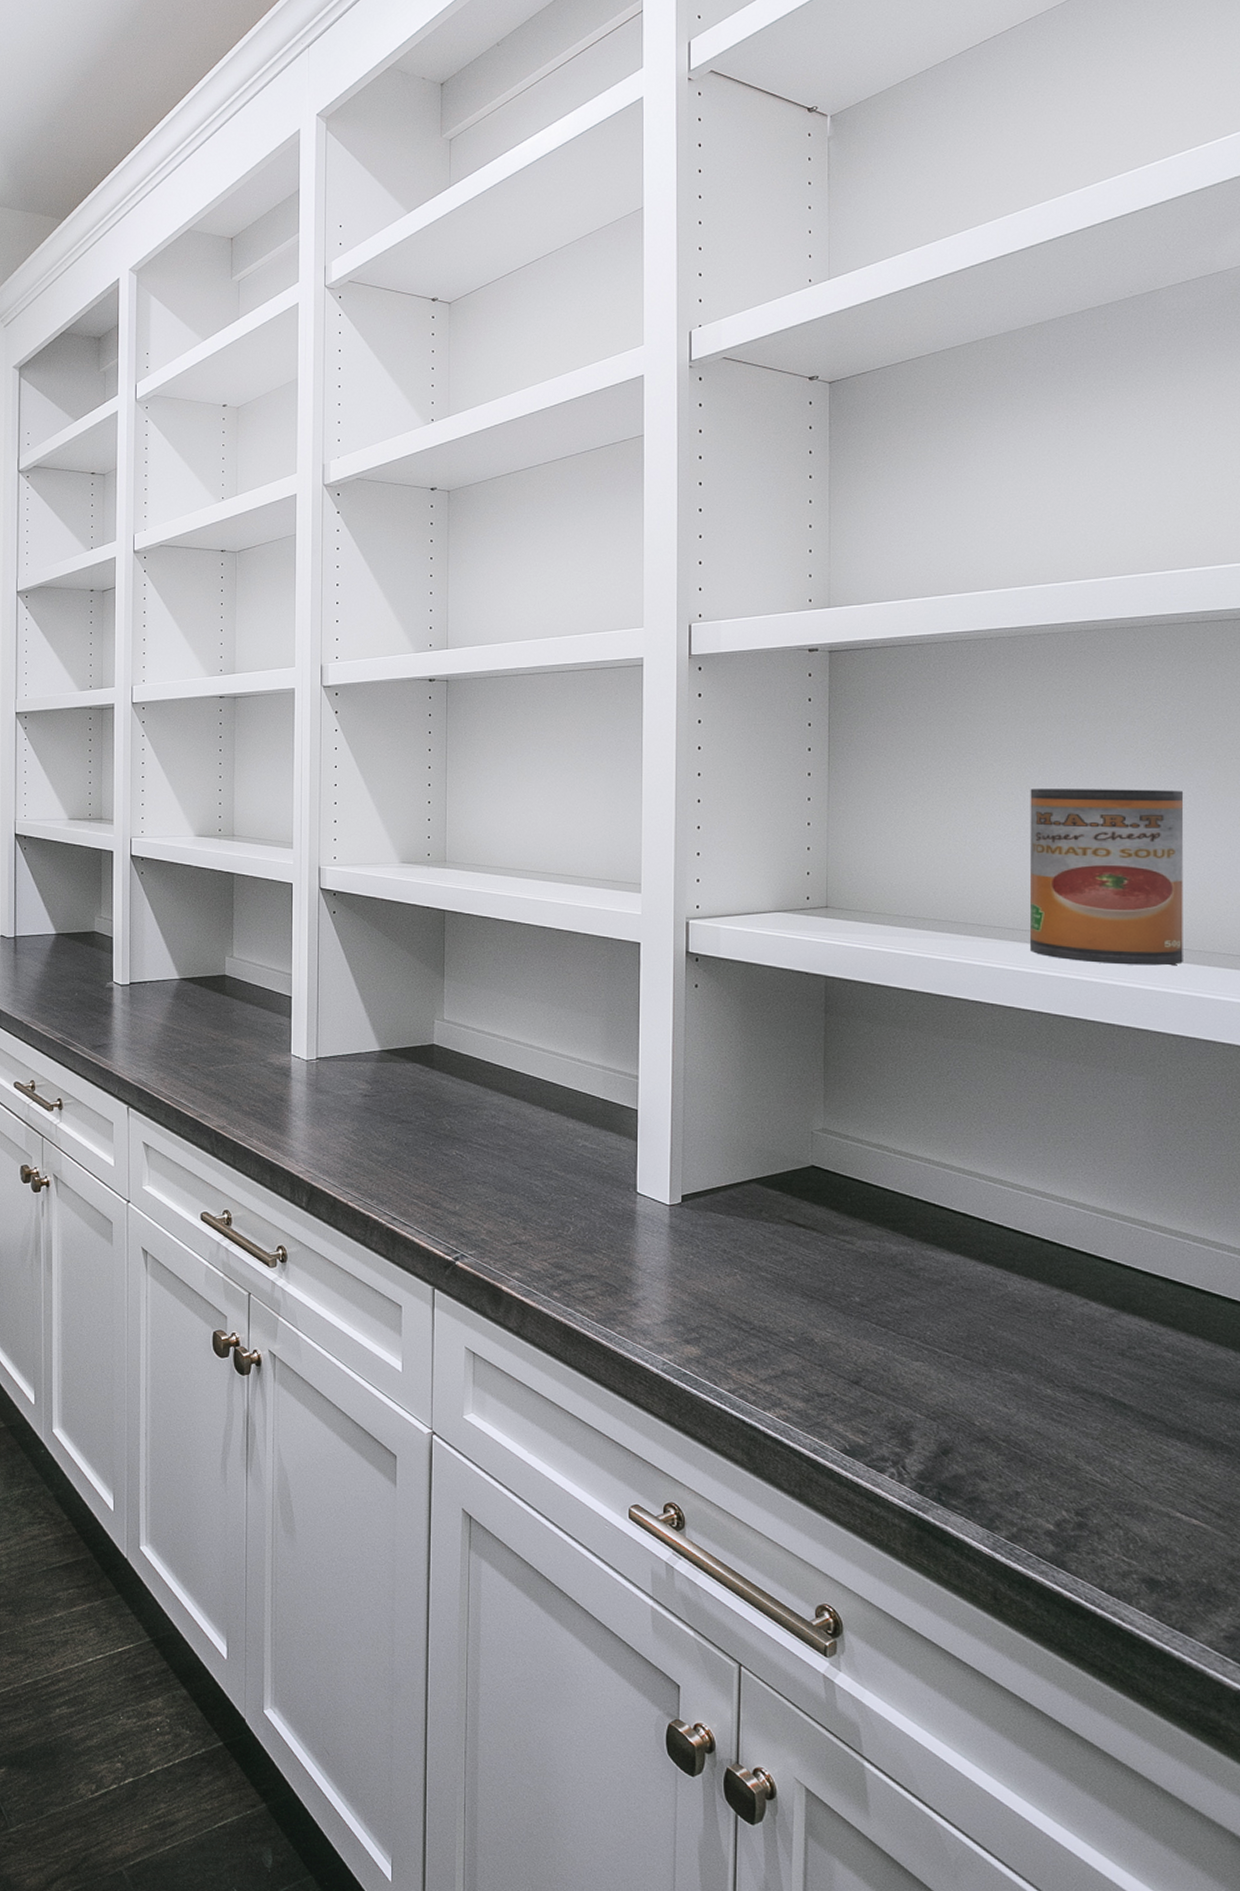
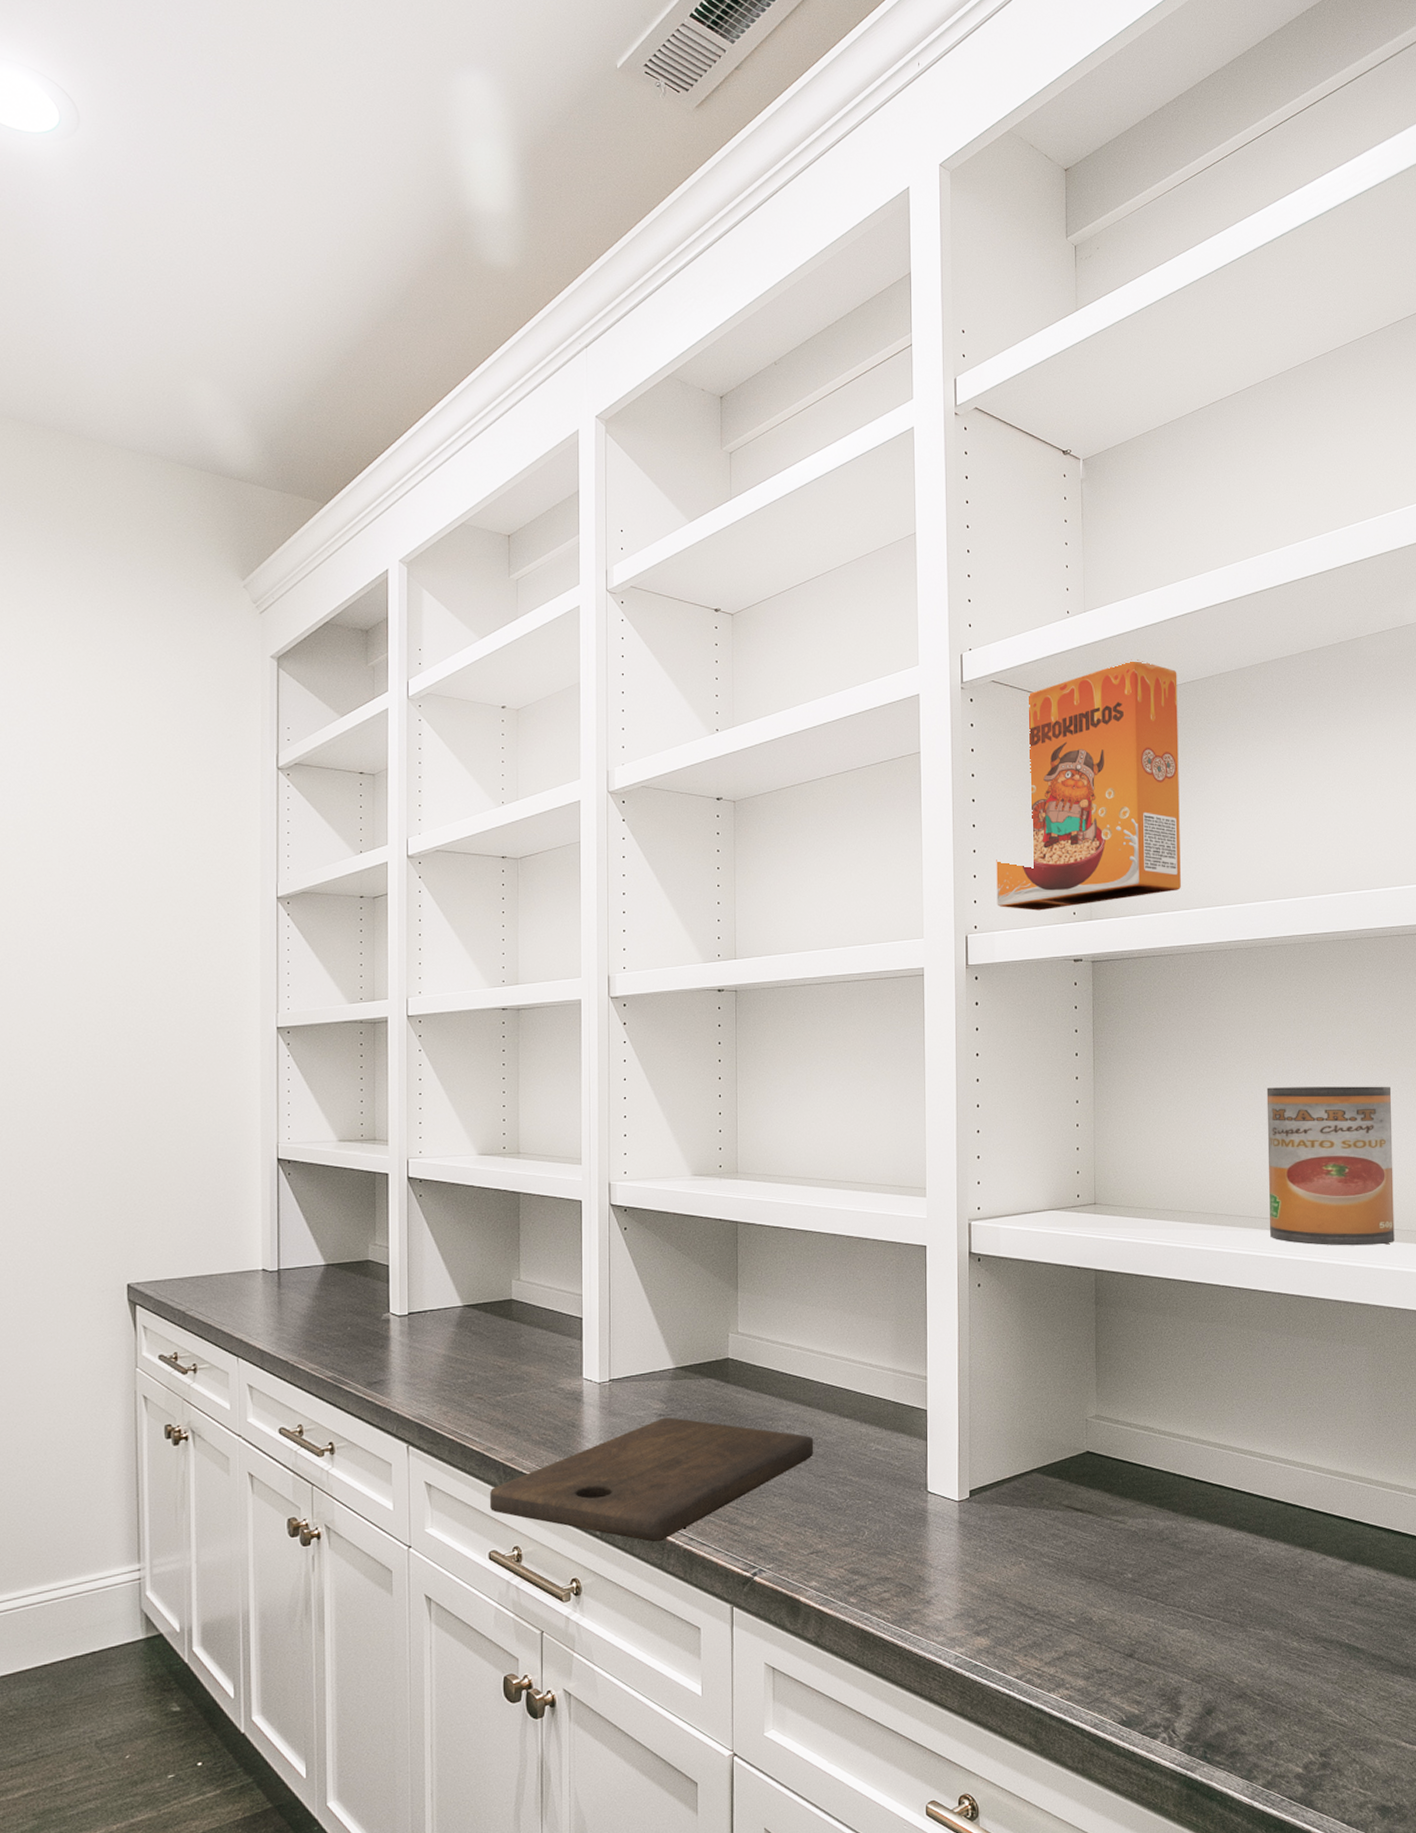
cutting board: none [201,1098,519,1219] -> present [489,1417,814,1543]
cereal box: none [724,327,935,598] -> present [996,659,1181,911]

